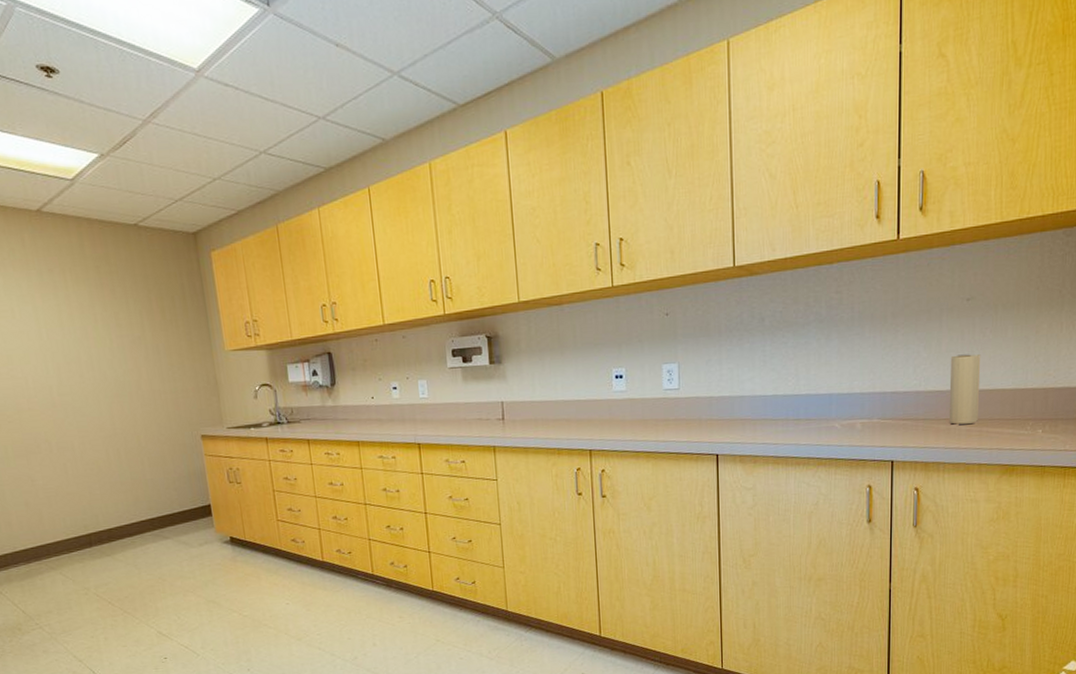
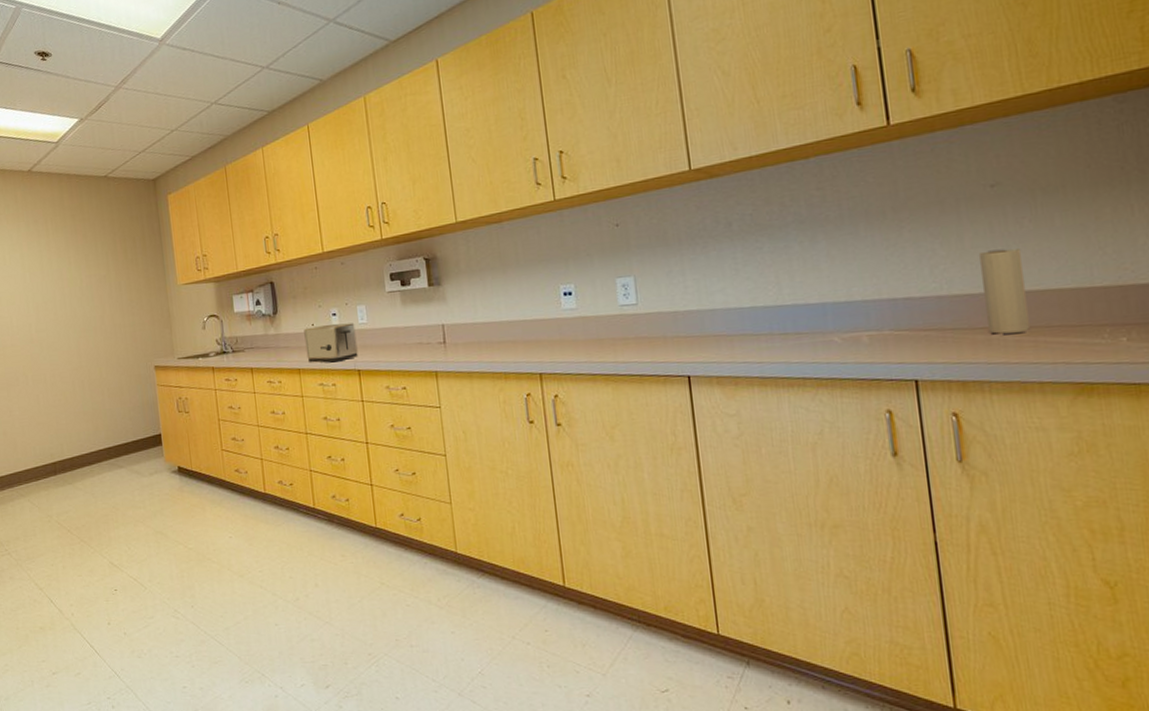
toaster: none [363,397,419,436] -> present [304,323,358,363]

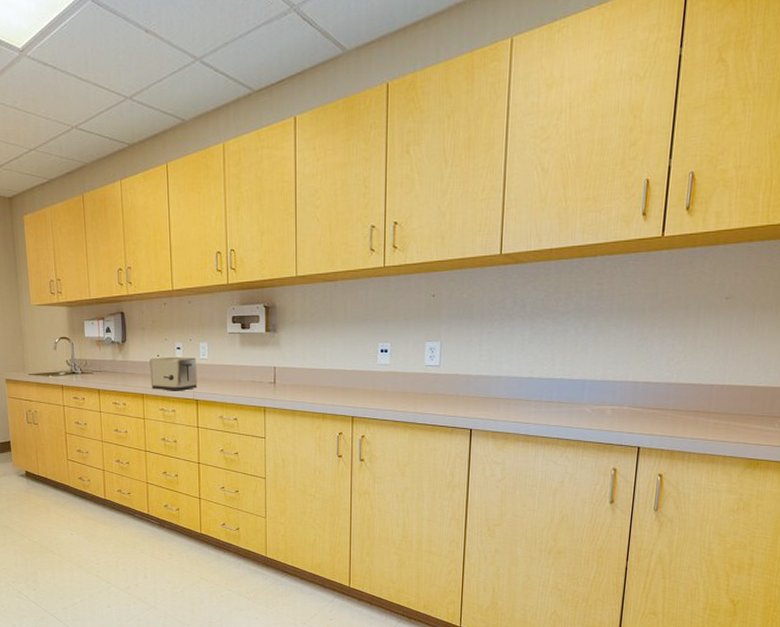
paper towel roll: present [978,249,1030,334] -> none [697,350,736,417]

